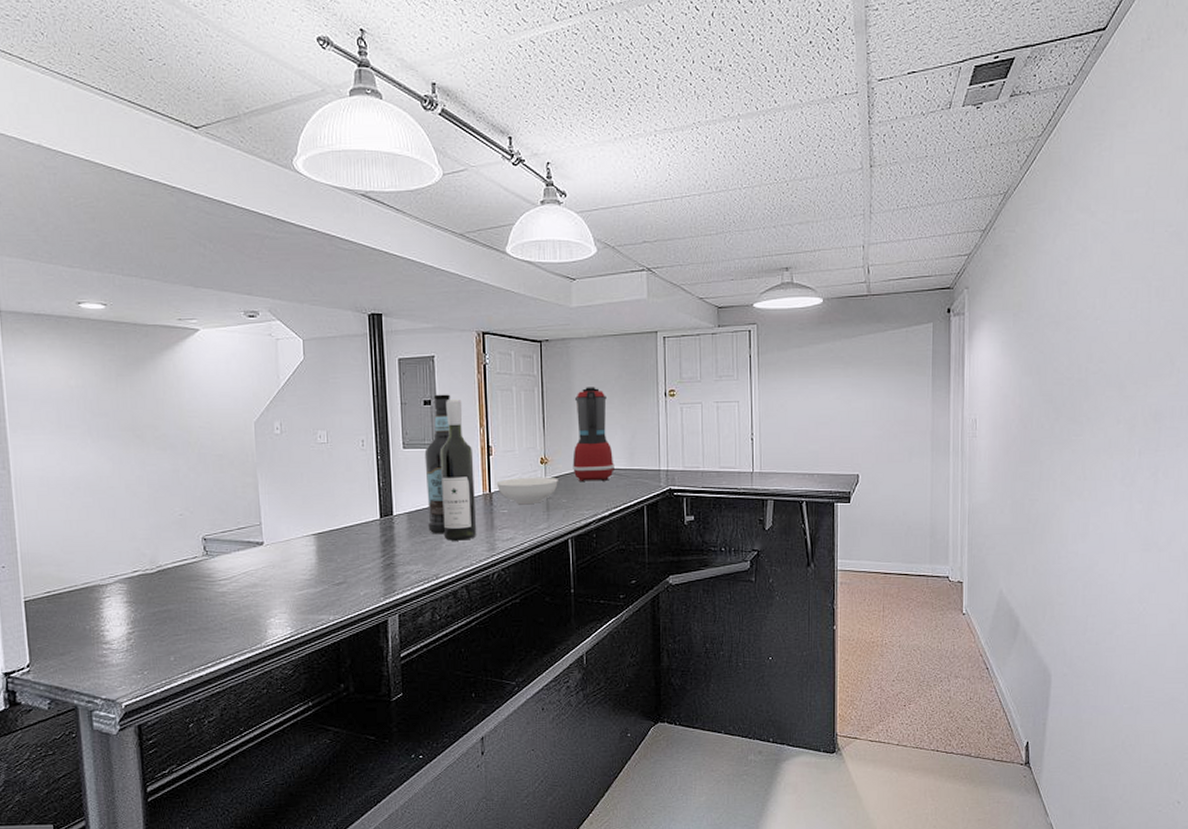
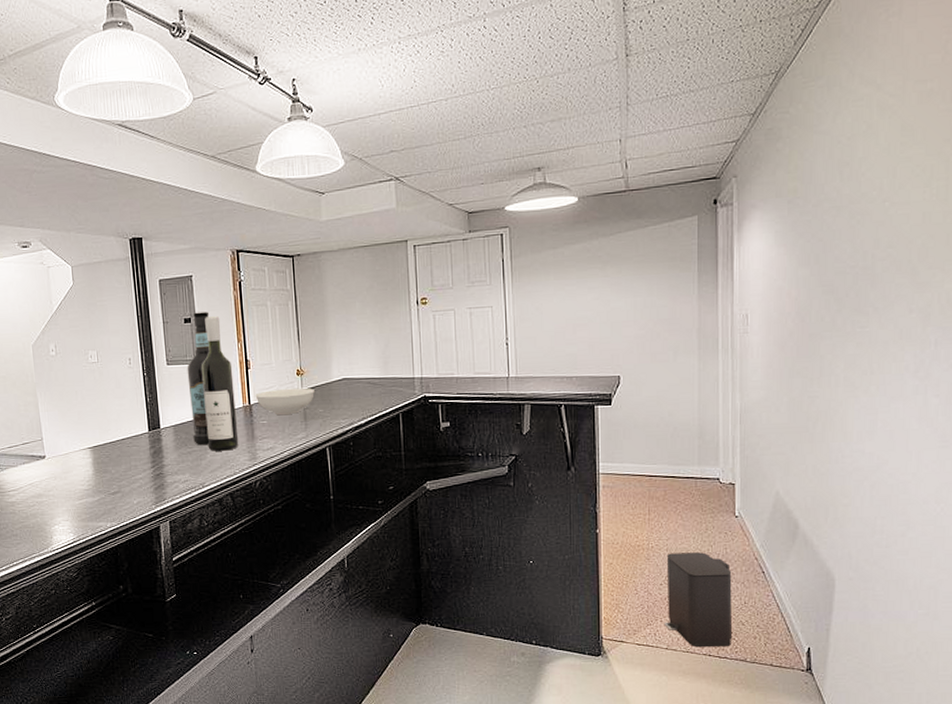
blender: present [572,387,614,481] -> none [327,298,369,391]
pedal bin: none [895,649,959,743] -> present [664,552,733,648]

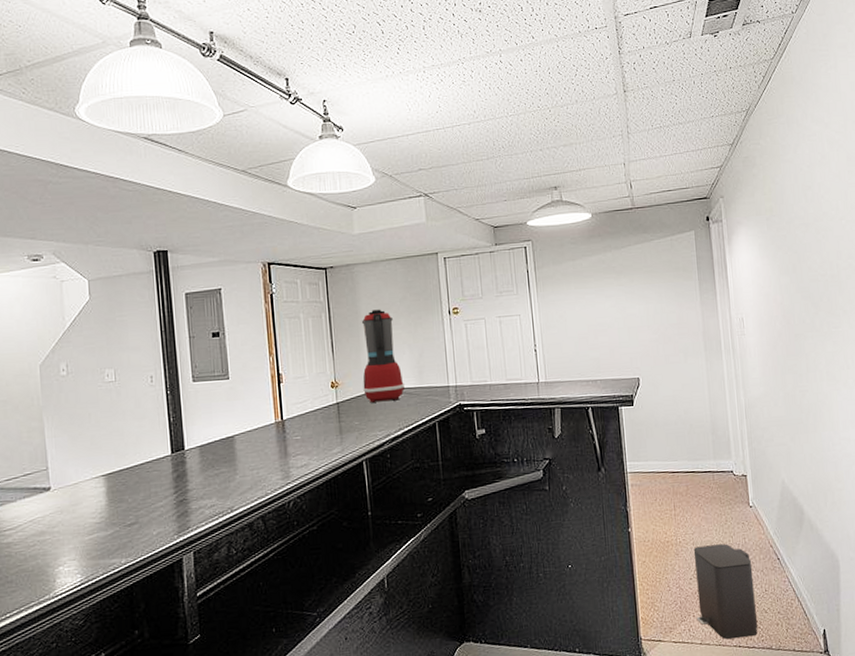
root beer: present [187,312,210,446] -> none [214,325,240,466]
bottle: present [200,316,239,451] -> none [229,330,271,472]
bowl: present [255,388,315,416] -> none [288,400,350,430]
blender: none [327,298,369,391] -> present [361,309,405,403]

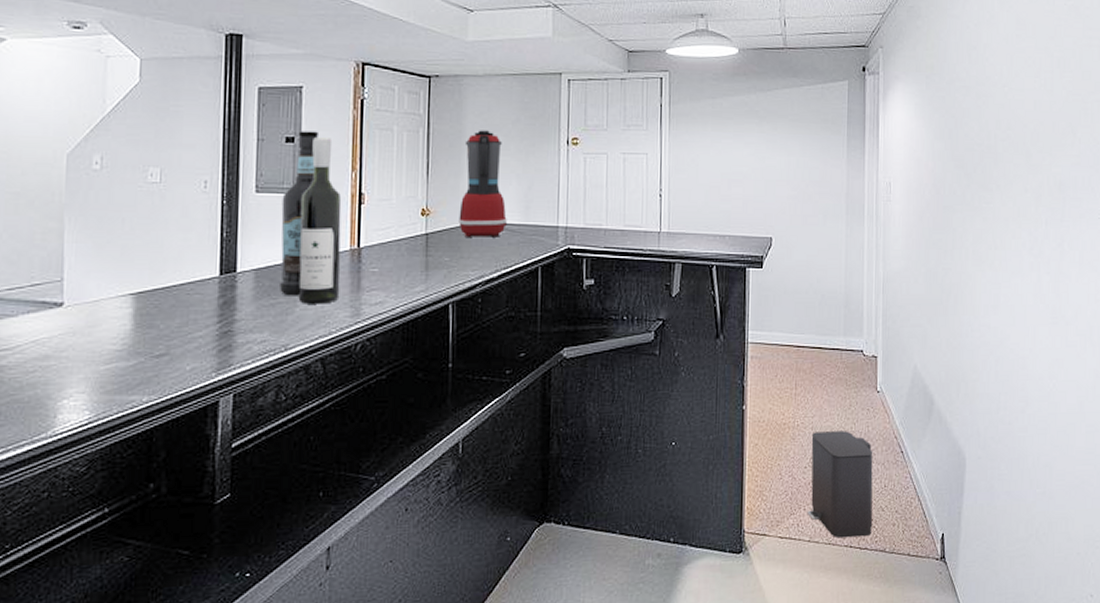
root beer: none [214,325,240,466] -> present [280,131,320,296]
bottle: none [229,330,271,472] -> present [298,137,342,304]

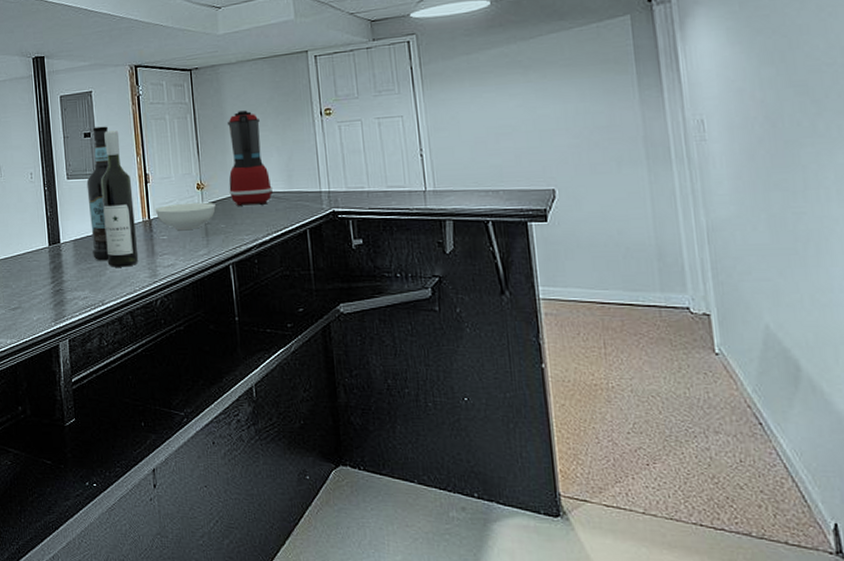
bowl: none [367,230,441,263] -> present [155,202,216,231]
pedal bin: present [807,431,873,538] -> none [632,395,730,516]

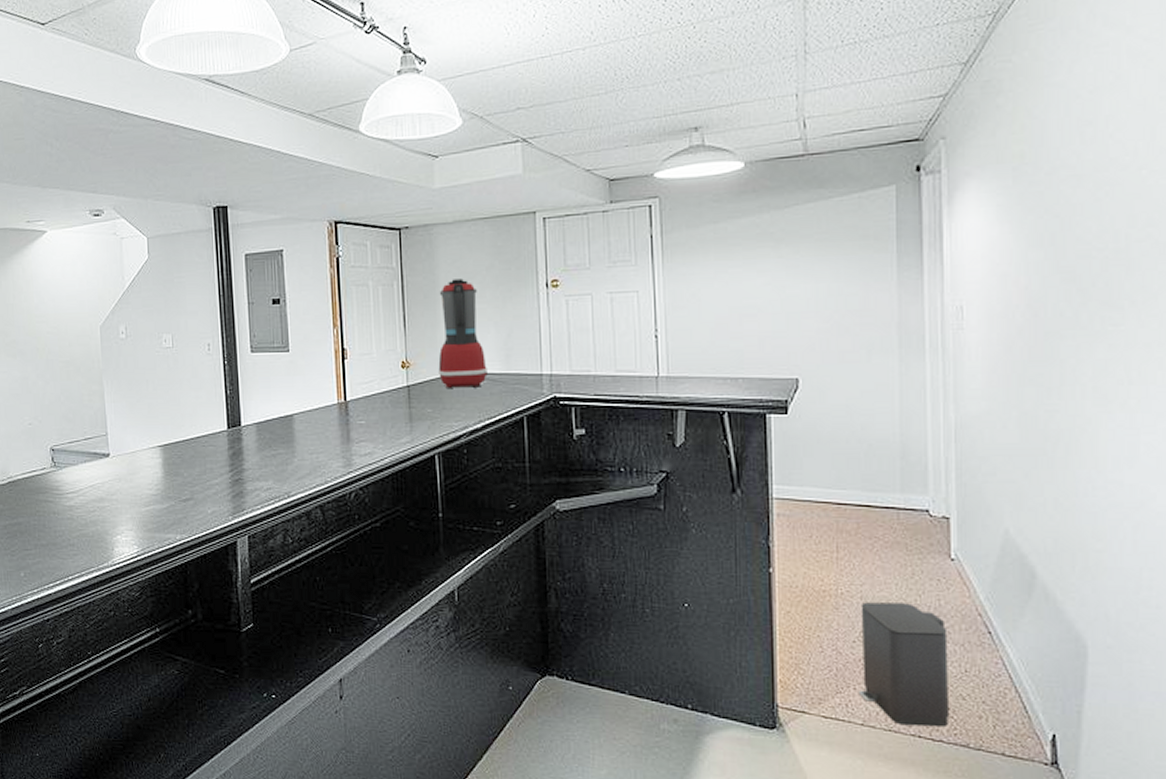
root beer: present [86,126,109,261] -> none [274,291,302,448]
bottle: present [100,130,139,267] -> none [290,297,332,455]
bowl: present [155,202,216,231] -> none [352,383,422,415]
pedal bin: none [632,395,730,516] -> present [858,602,950,727]

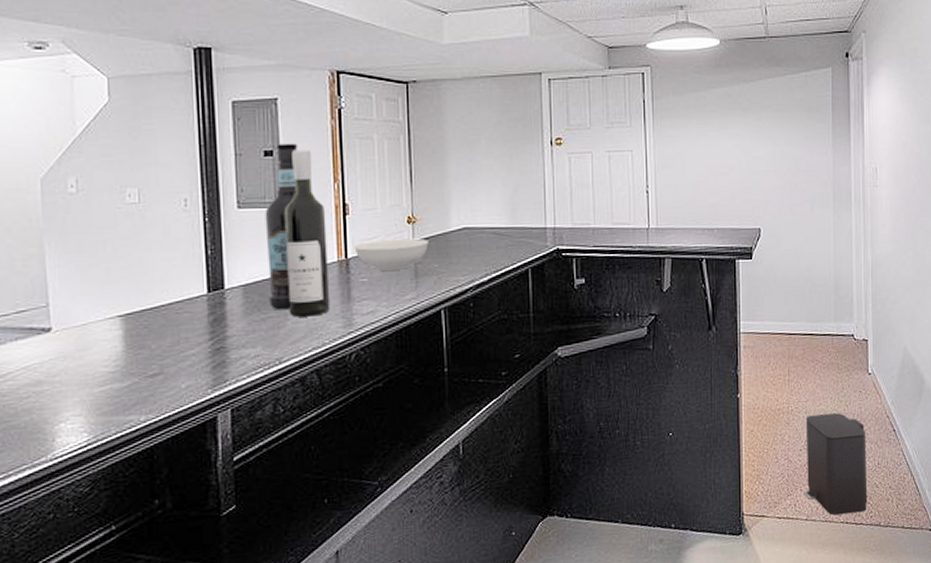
root beer: none [274,291,302,448] -> present [265,143,298,310]
bottle: none [290,297,332,455] -> present [283,149,331,317]
bowl: none [352,383,422,415] -> present [354,238,429,272]
blender: present [438,278,488,388] -> none [445,134,494,243]

